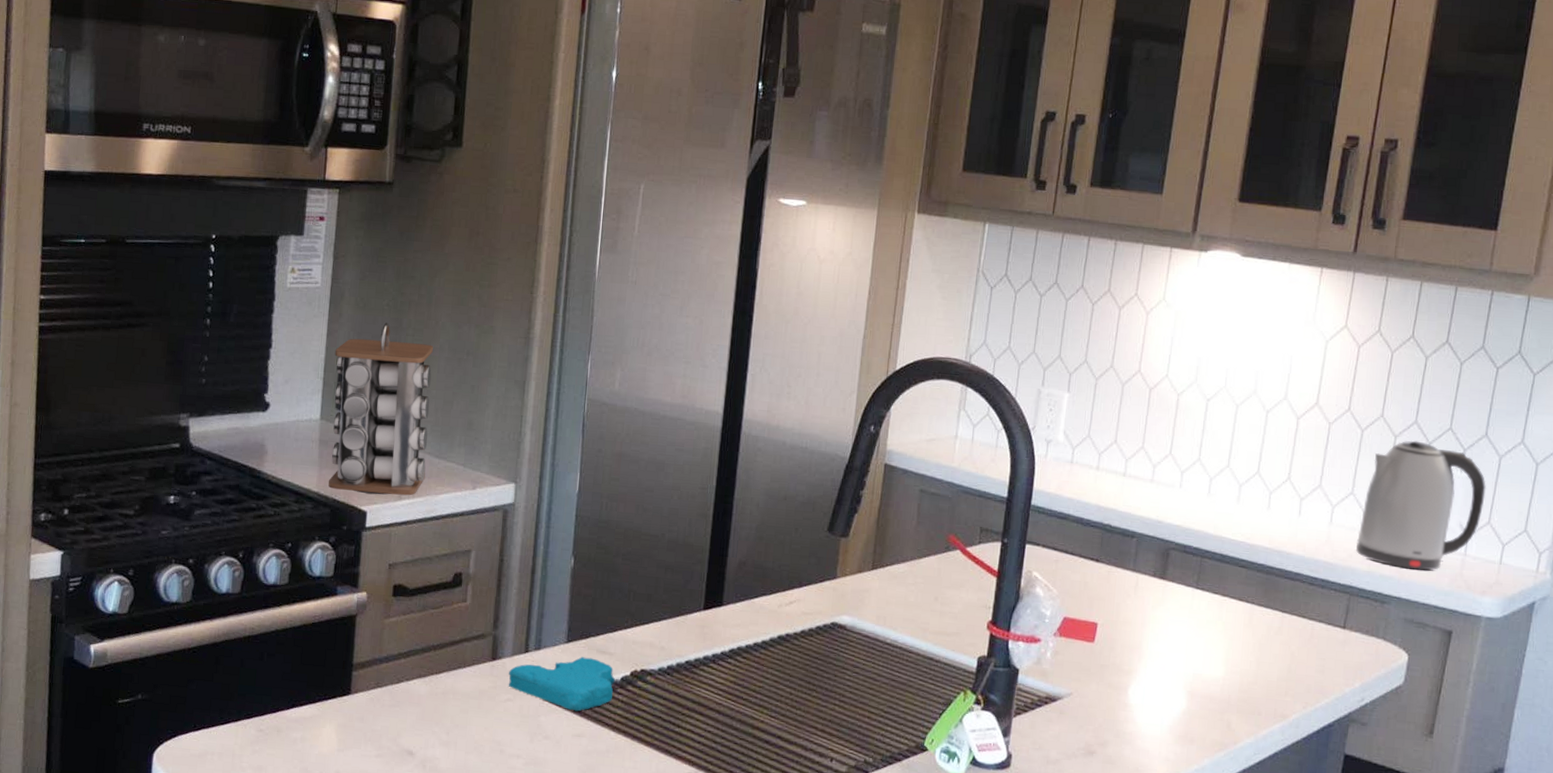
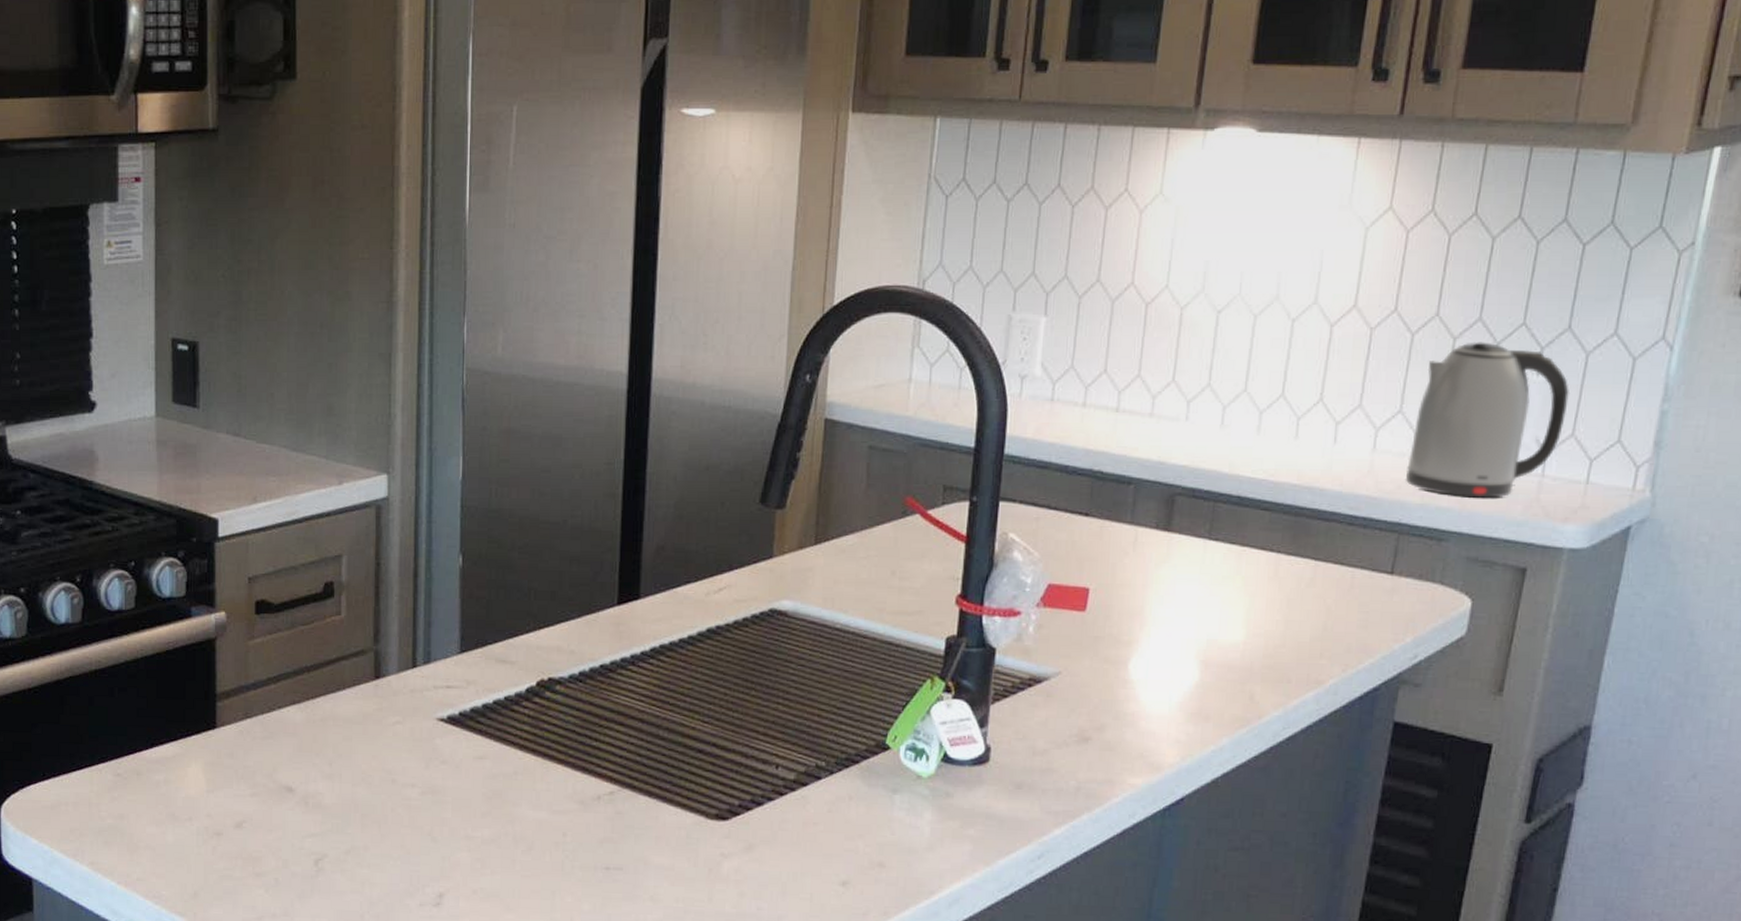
spice rack: present [328,322,434,496] -> none [166,297,283,499]
sponge: present [508,657,616,712] -> none [395,668,520,731]

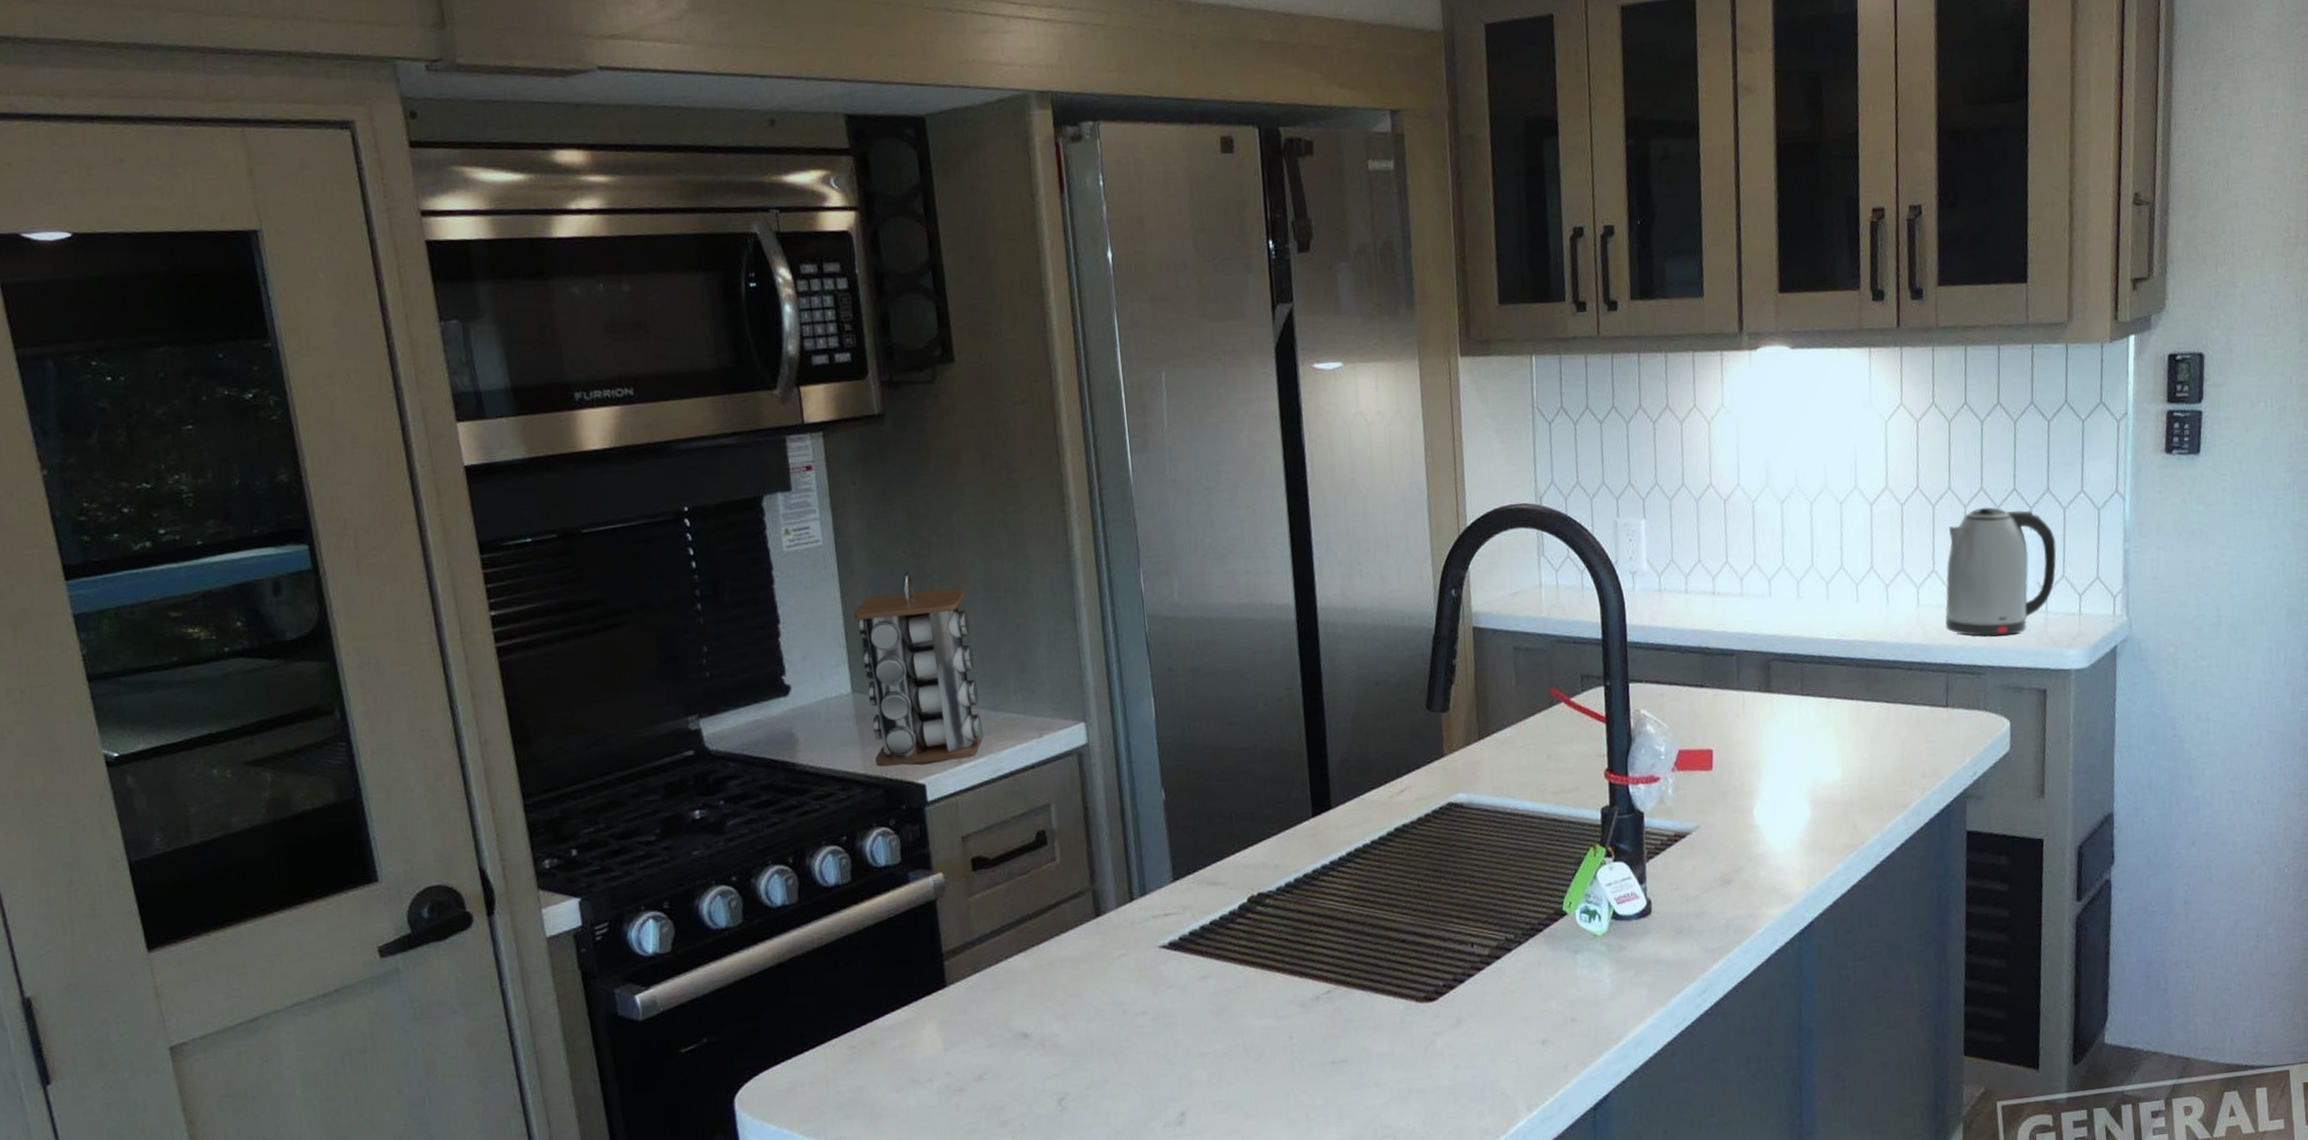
spice rack: none [166,297,283,499] -> present [854,572,985,767]

